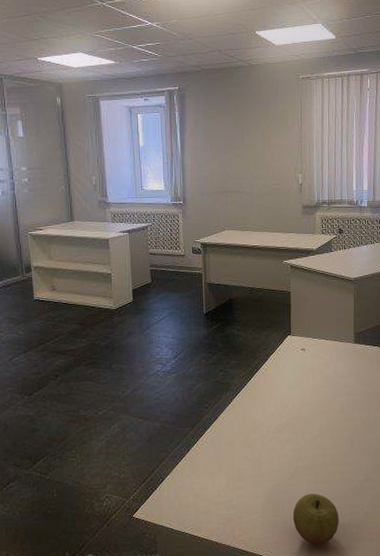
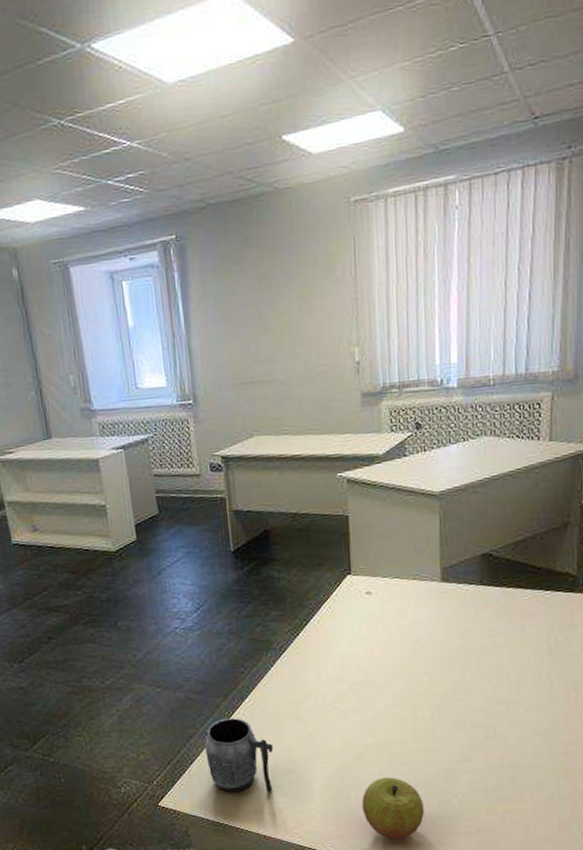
mug: none [173,444,227,506] -> present [204,718,274,793]

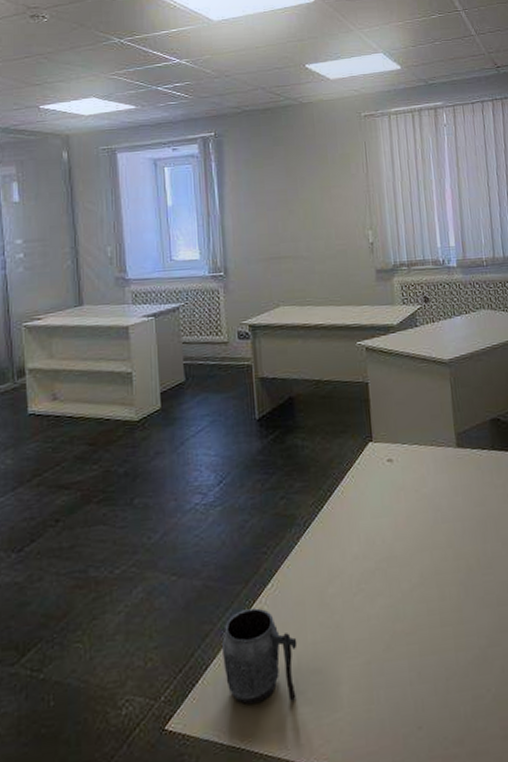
apple: present [362,777,424,839] -> none [393,671,459,752]

